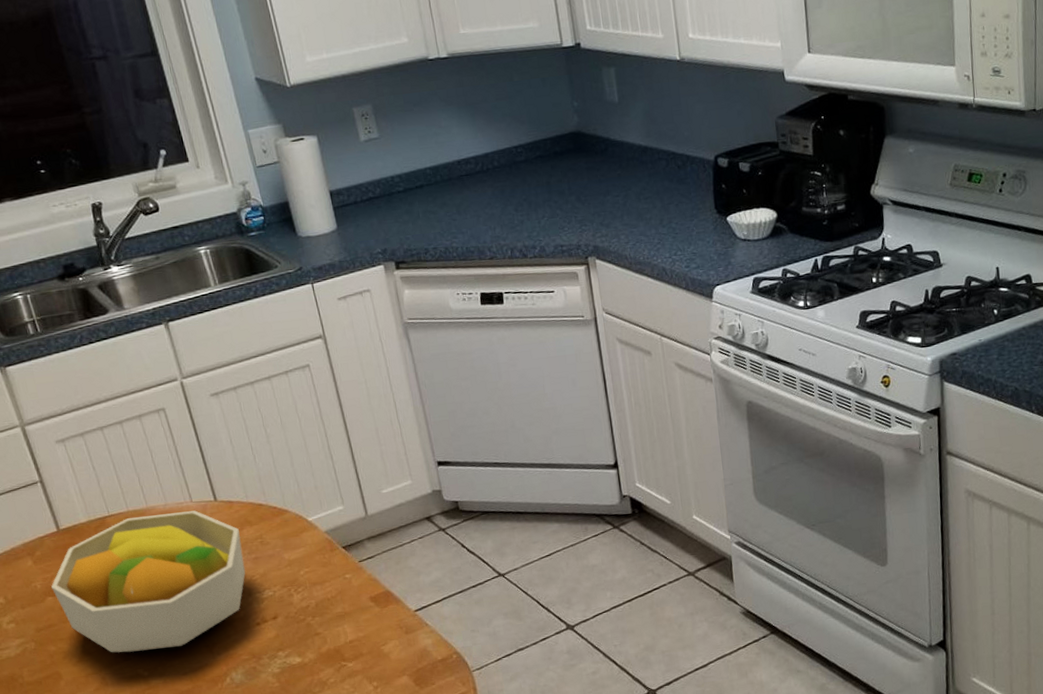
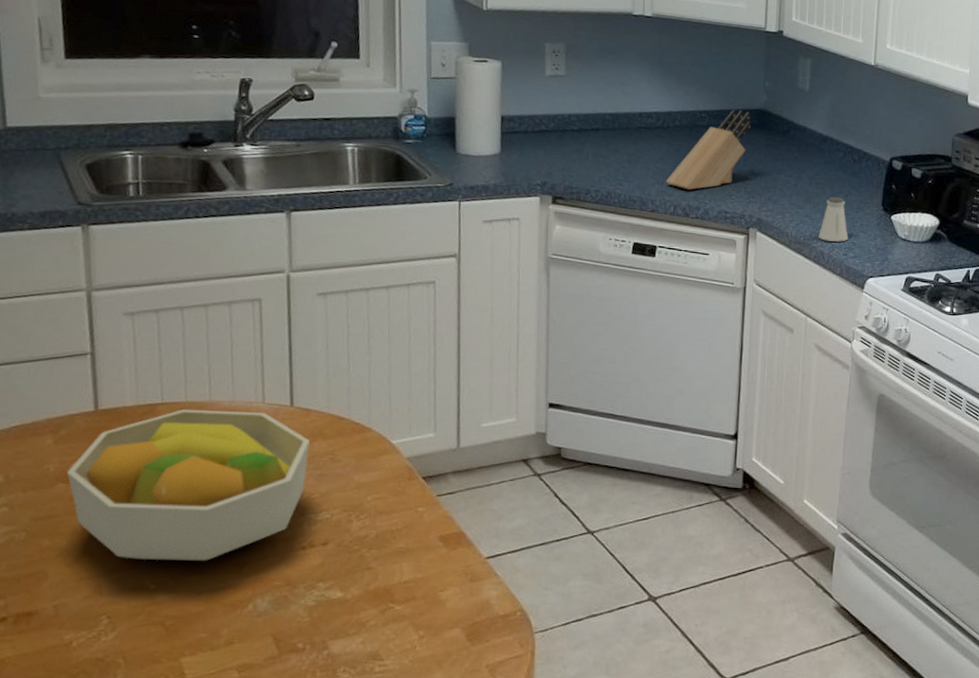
knife block: none [498,136,569,230] -> present [666,109,751,190]
saltshaker: none [657,208,688,256] -> present [818,196,848,242]

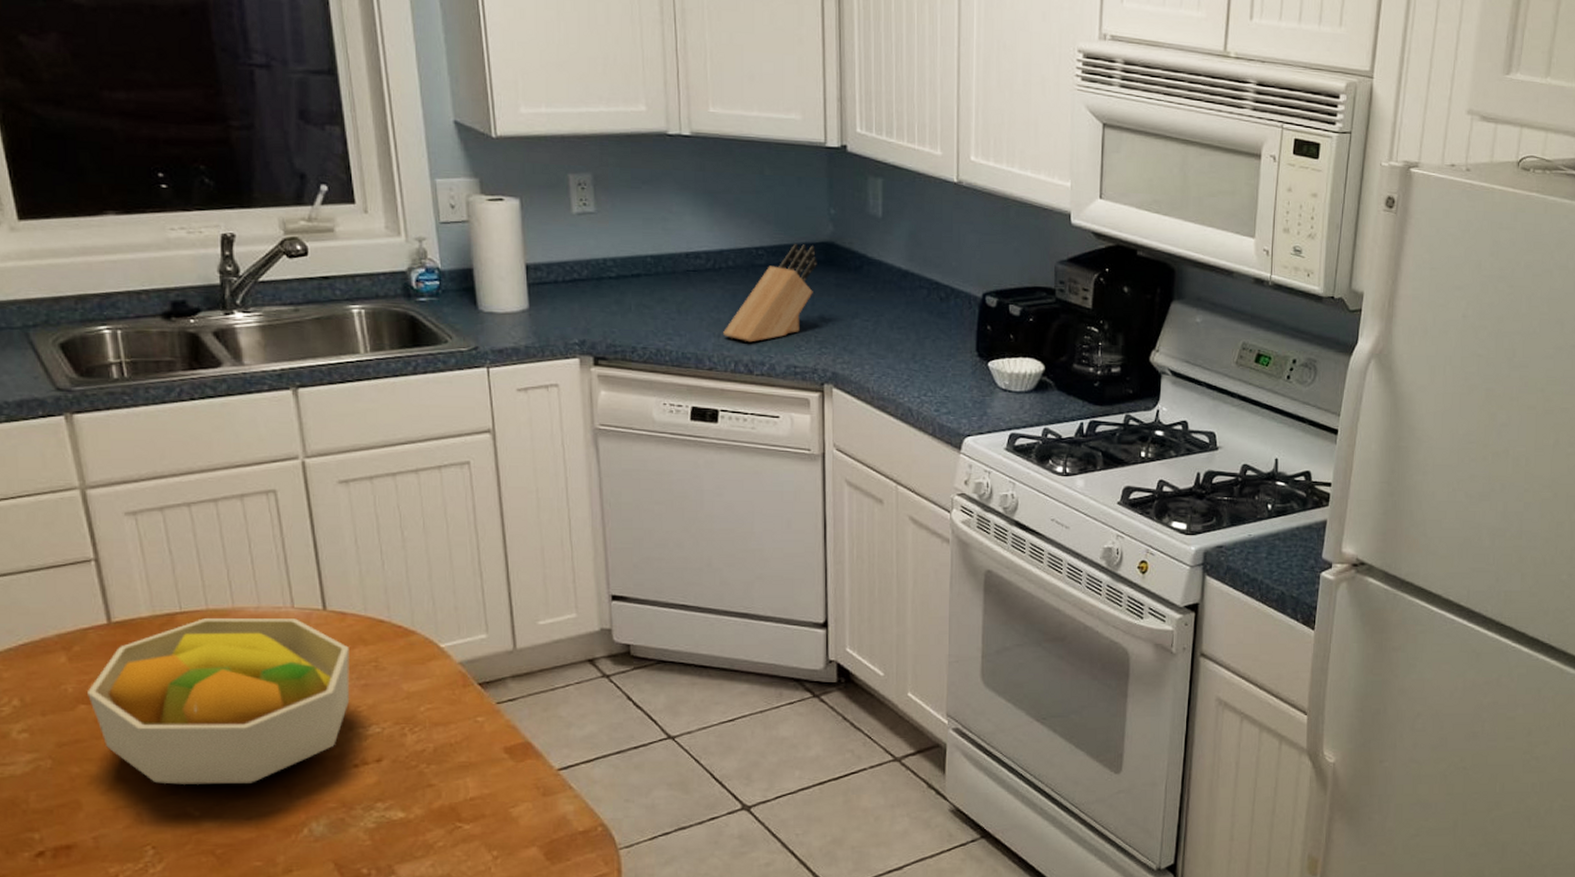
saltshaker: present [818,196,848,242] -> none [905,343,939,396]

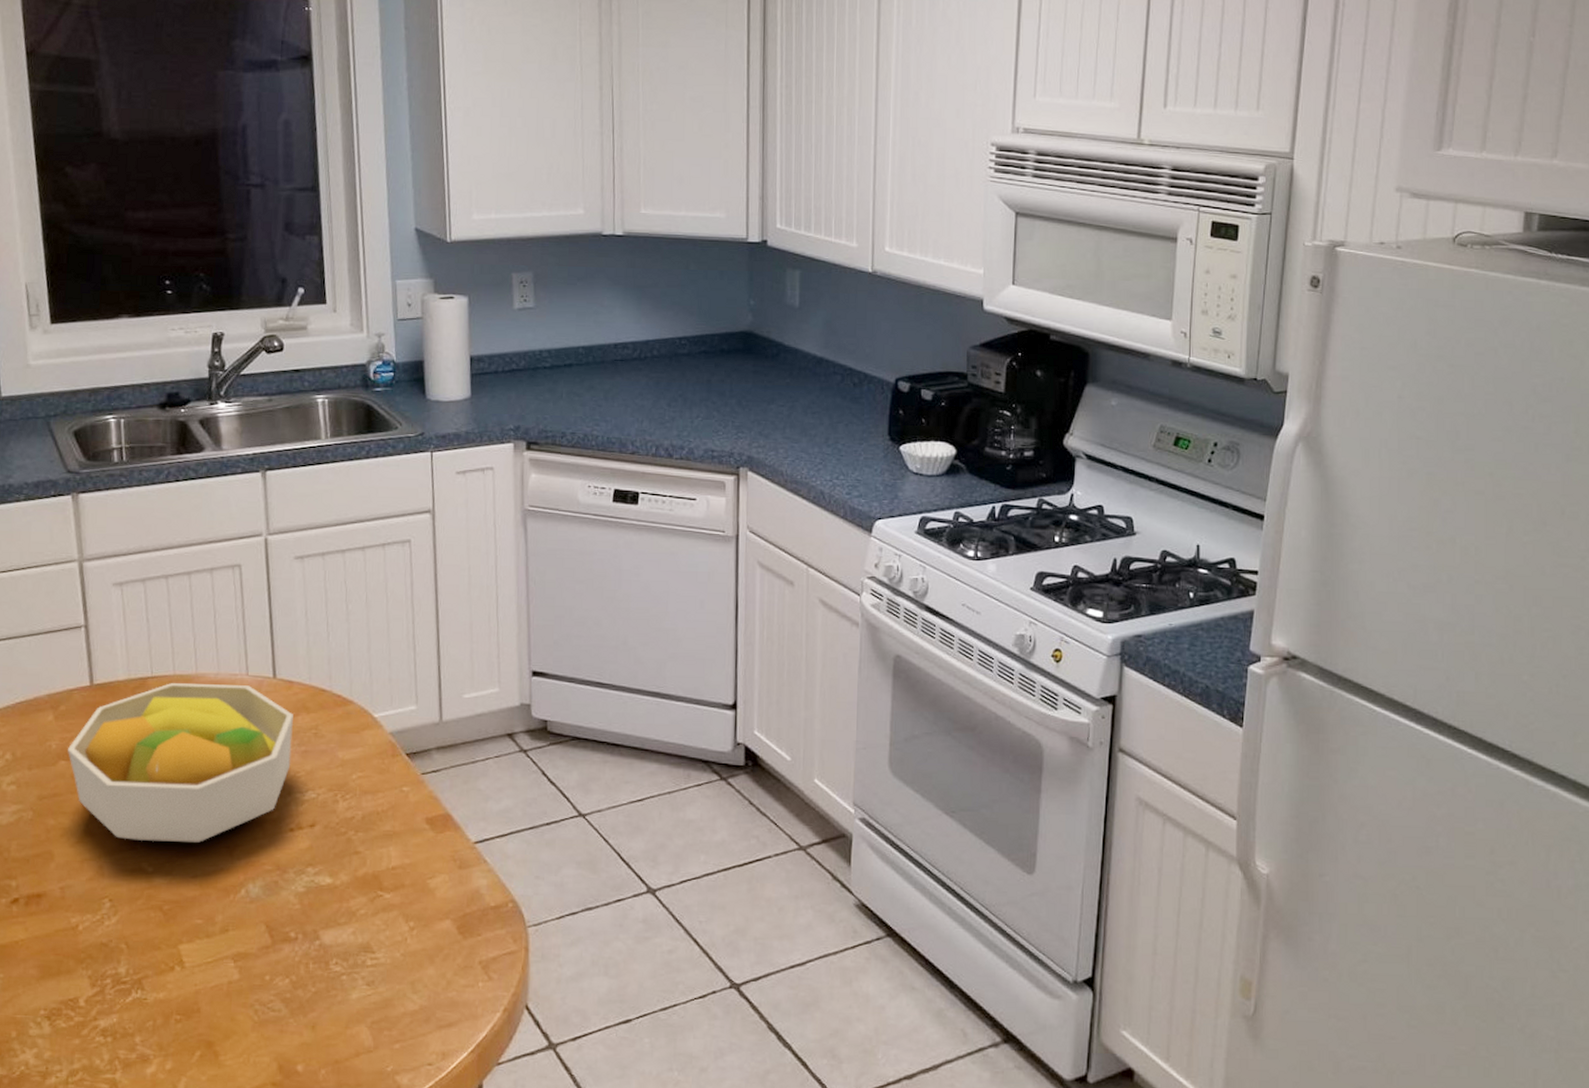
knife block: present [723,243,817,343] -> none [646,332,736,428]

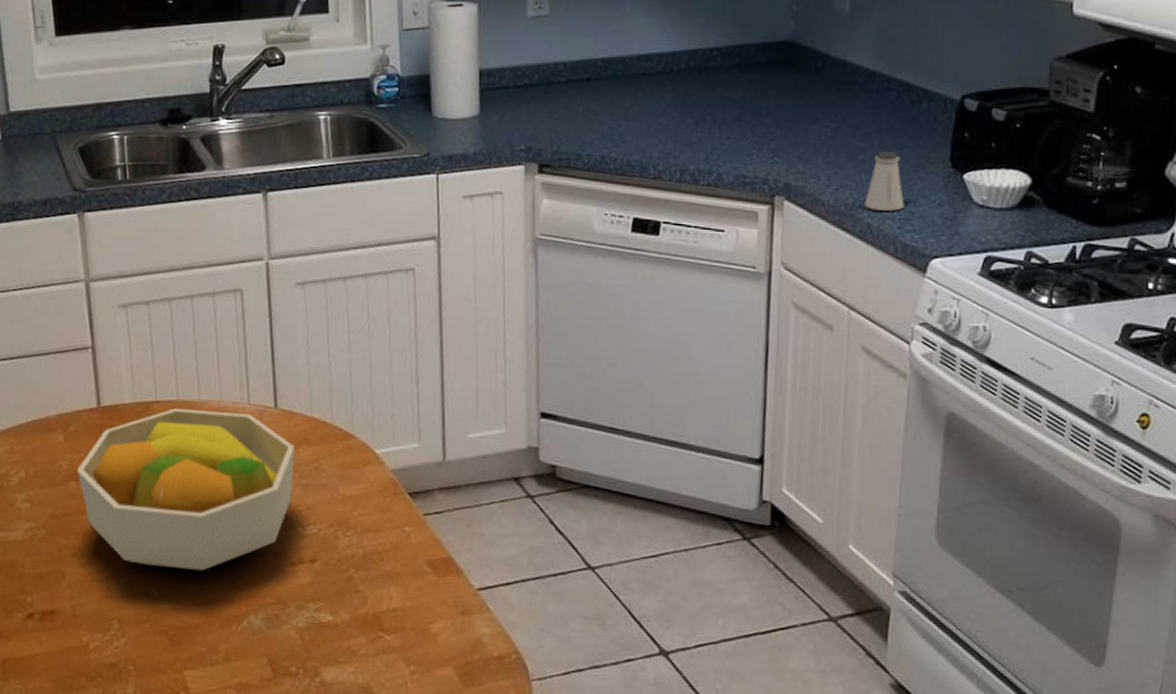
saltshaker: none [817,427,851,479] -> present [864,151,905,211]

